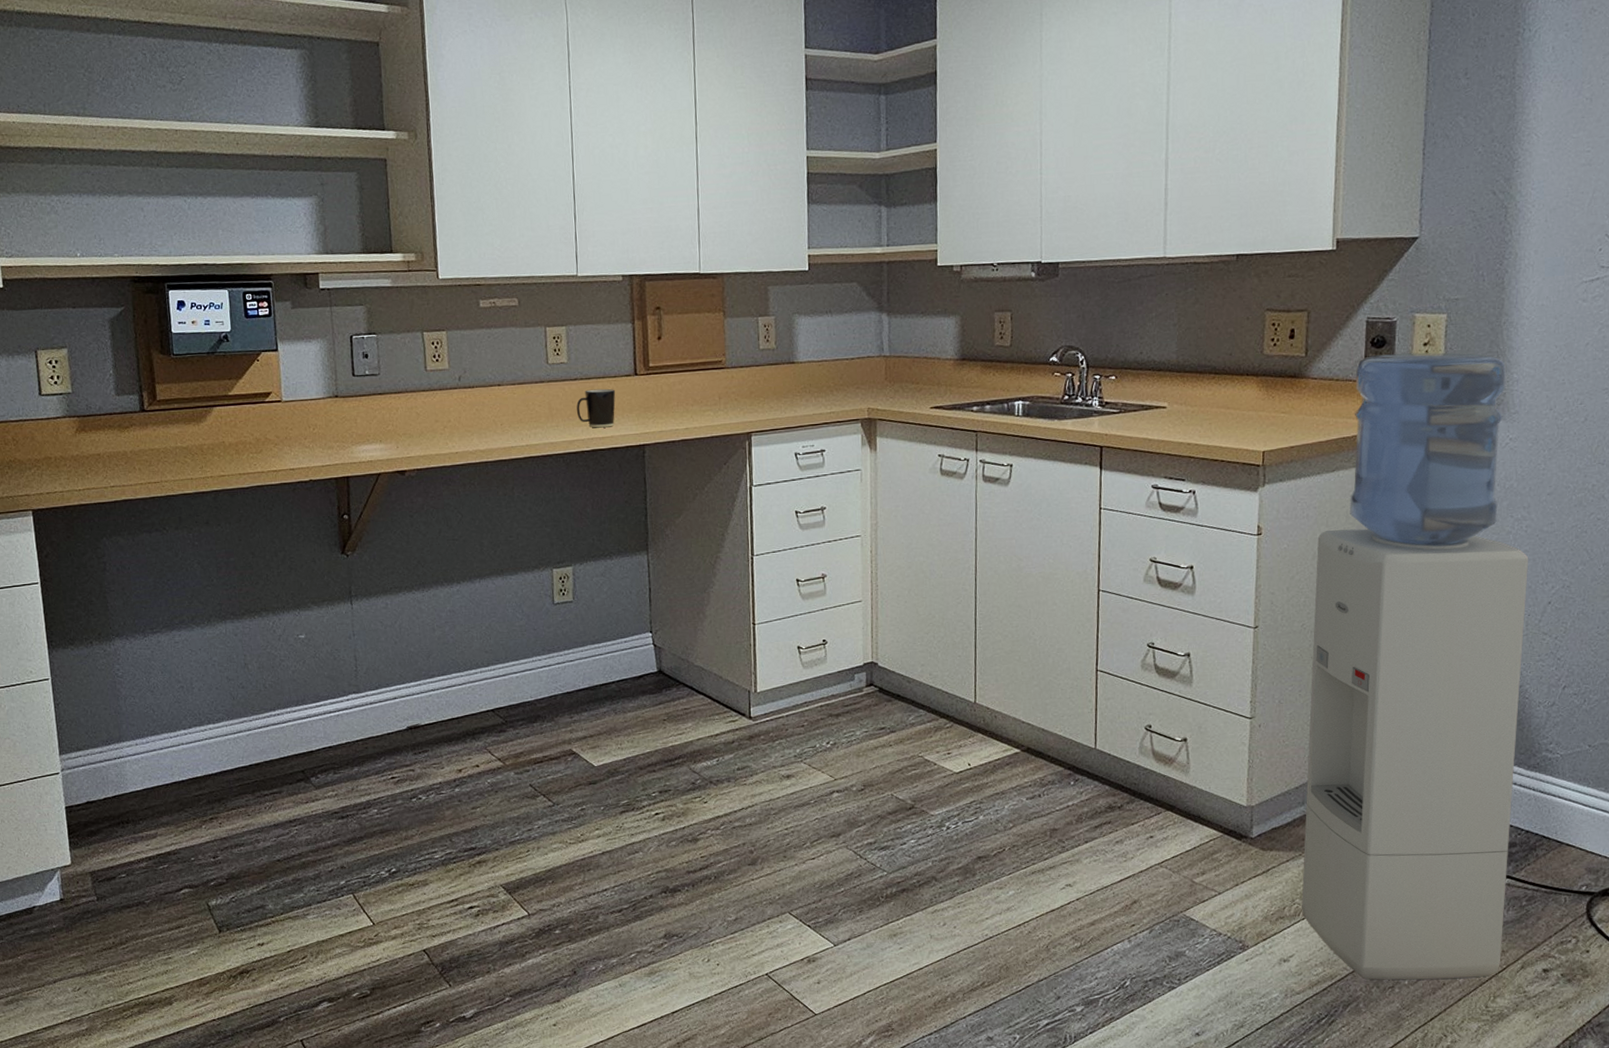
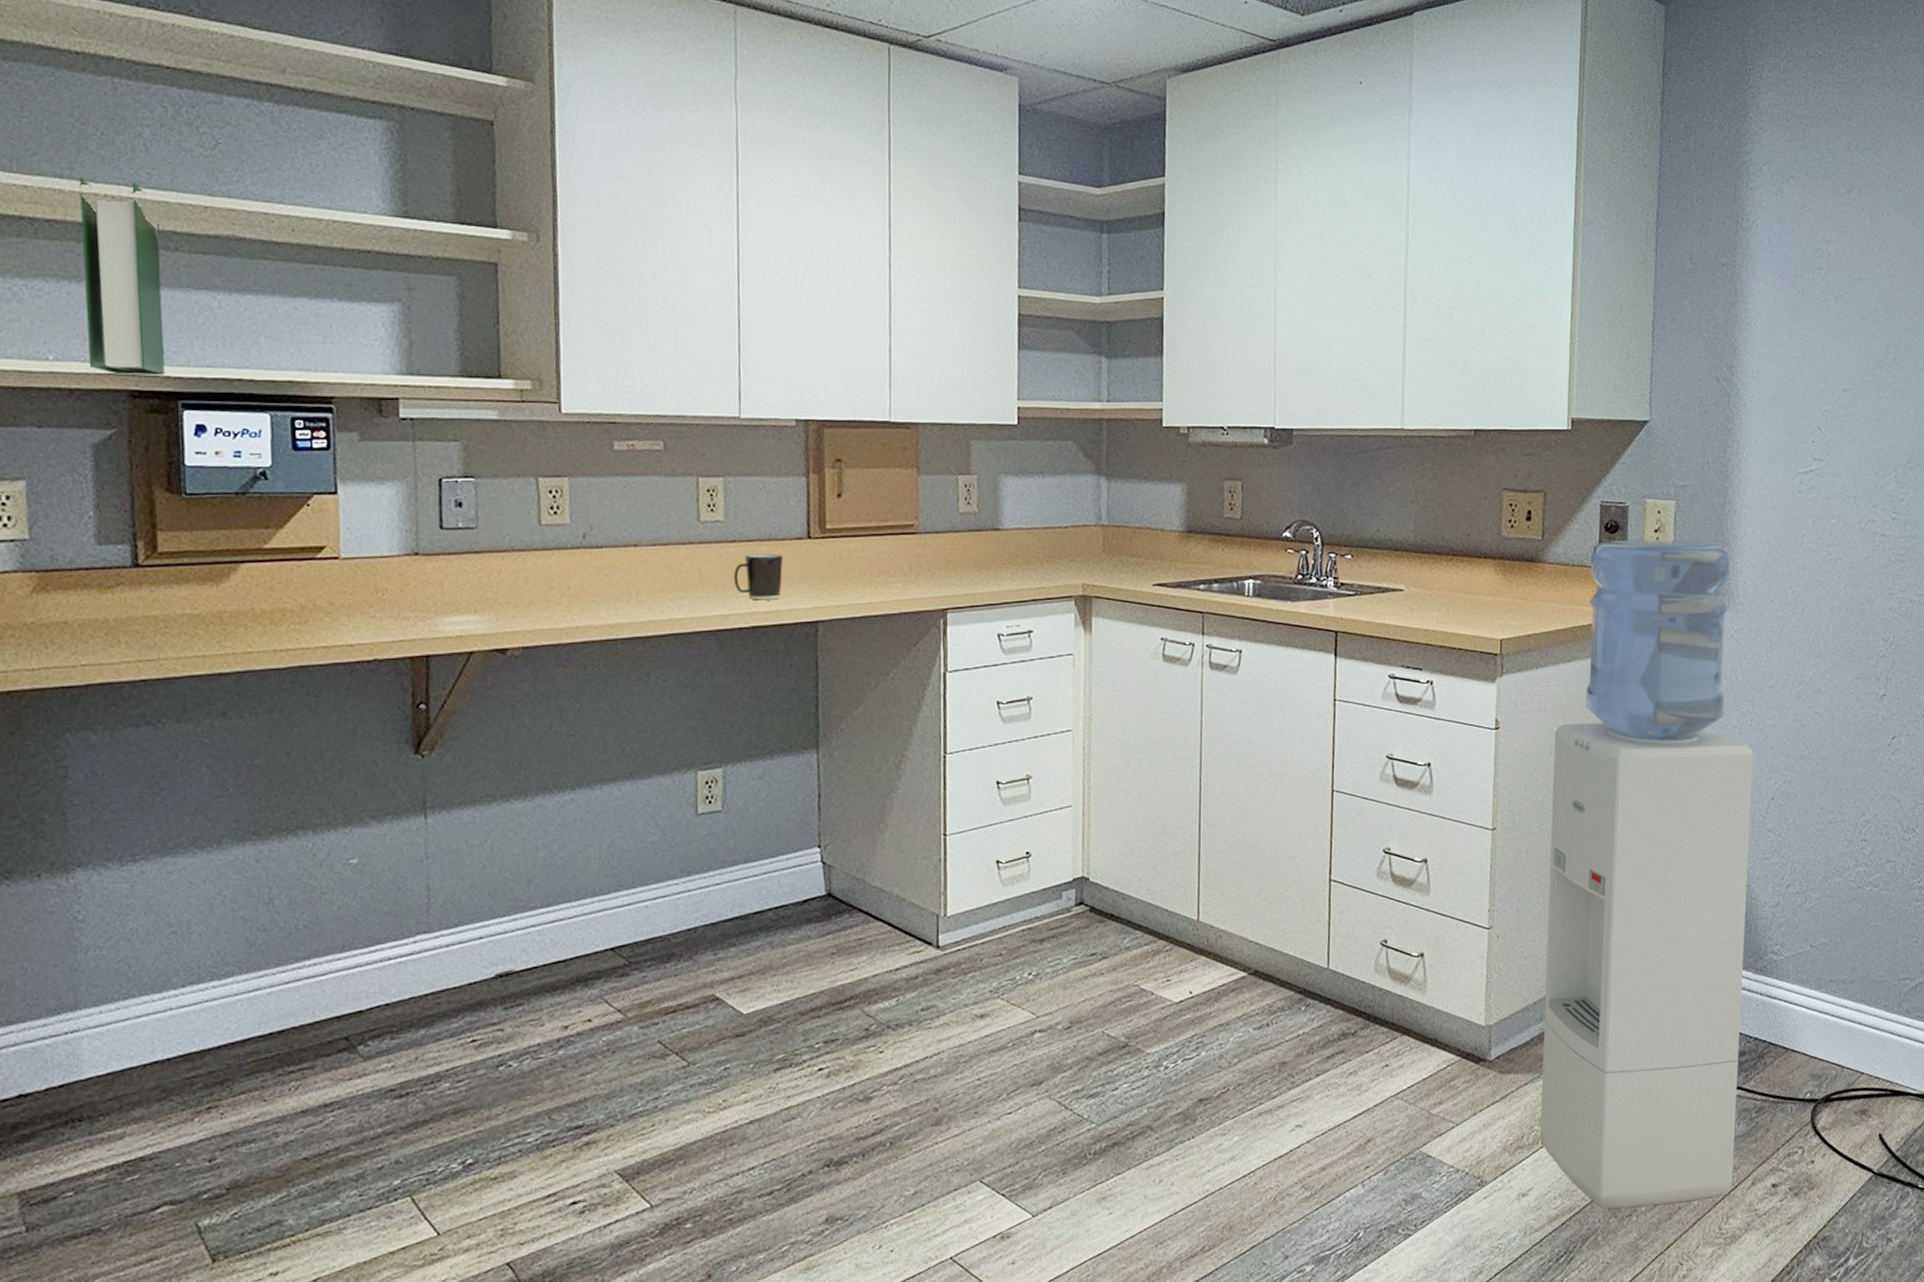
binder: none [90,114,155,265] -> present [79,177,165,376]

